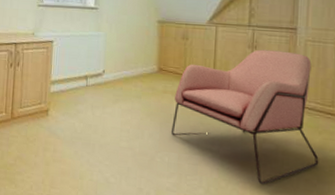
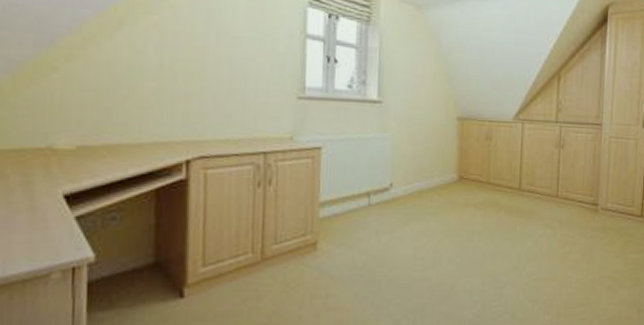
armchair: present [171,49,319,185] -> none [473,148,620,300]

